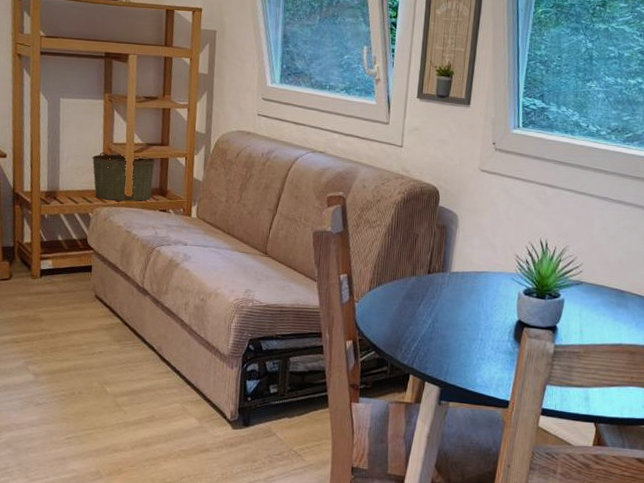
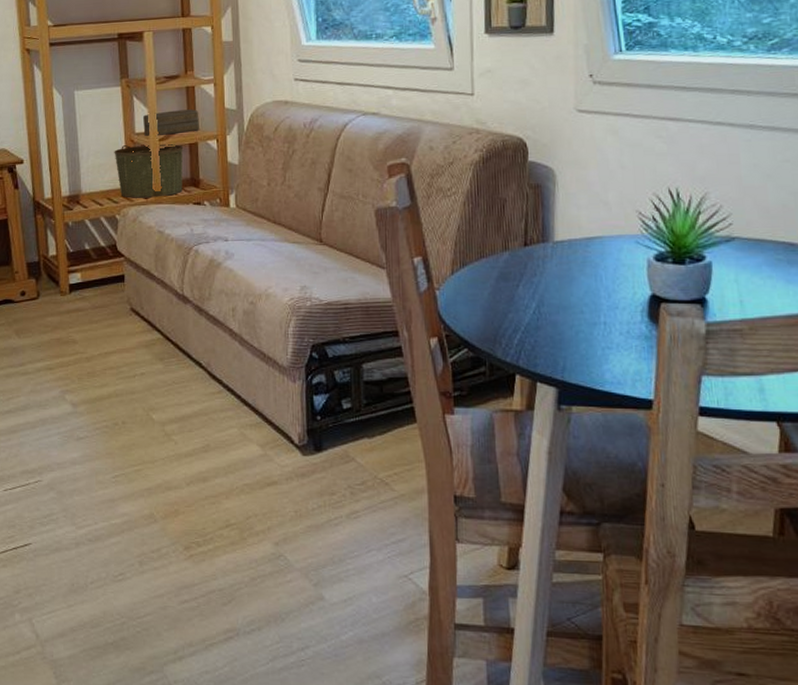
decorative box: none [121,127,172,148] -> present [142,109,199,136]

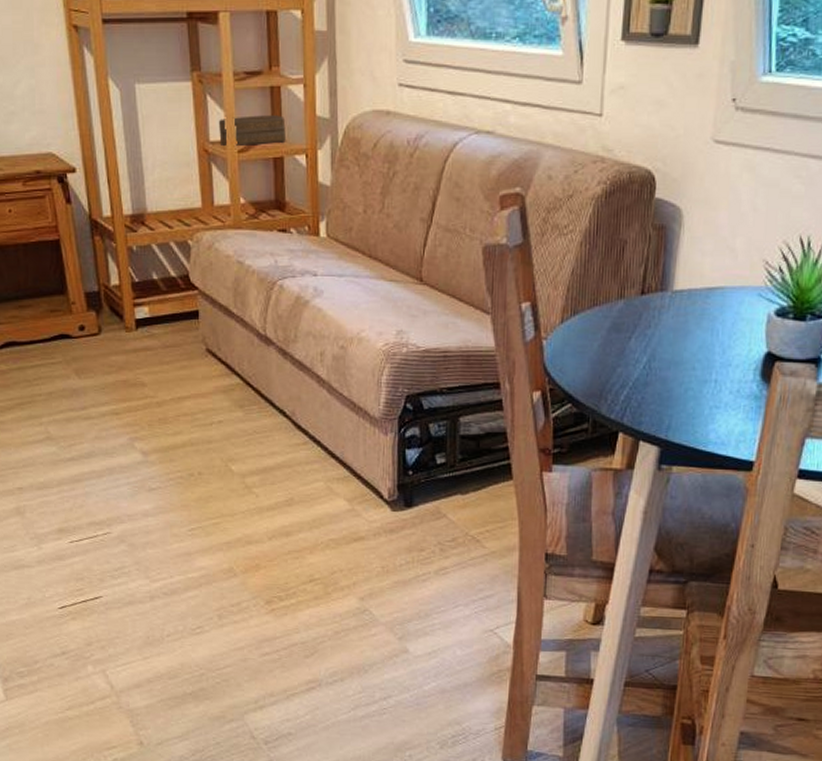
basket: present [114,144,184,198] -> none [184,156,267,221]

